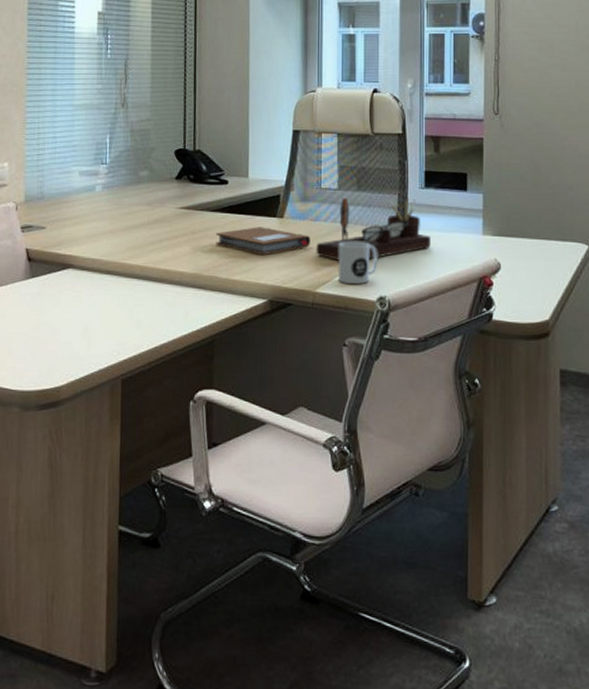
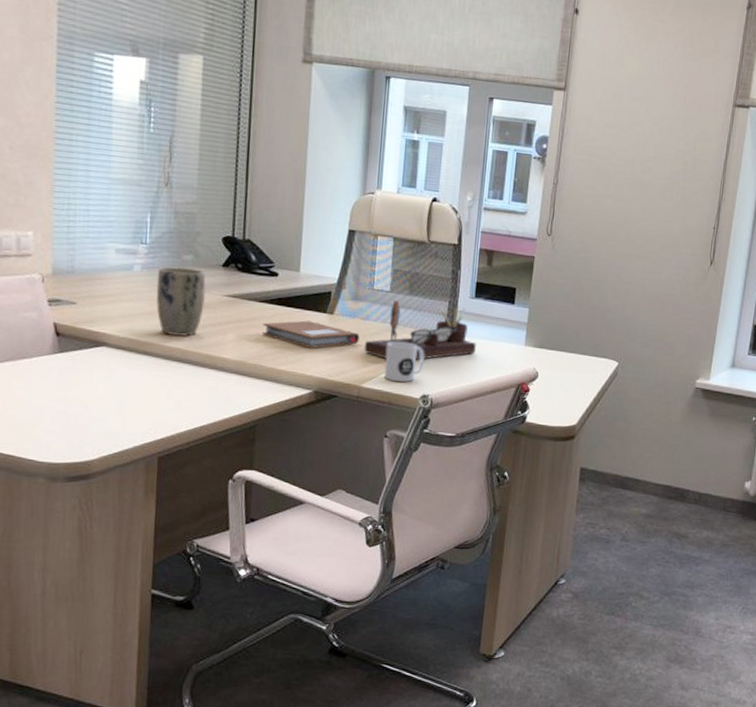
plant pot: none [116,184,161,252] -> present [156,266,206,336]

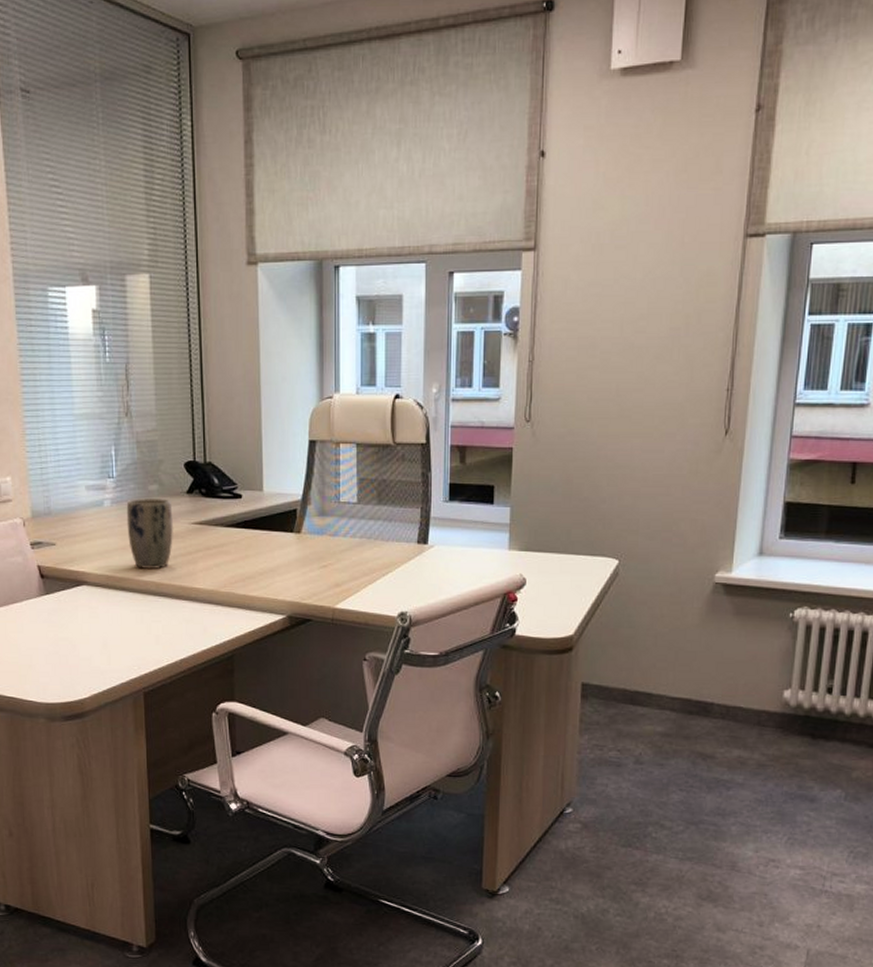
notebook: present [262,320,360,348] -> none [230,542,329,571]
desk organizer: present [364,299,476,360] -> none [335,511,454,576]
mug: present [385,341,425,382] -> none [359,556,399,601]

